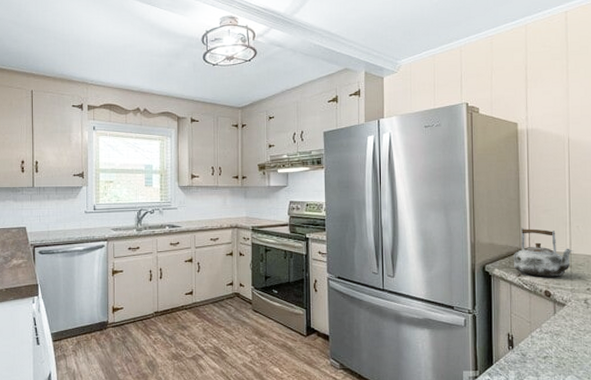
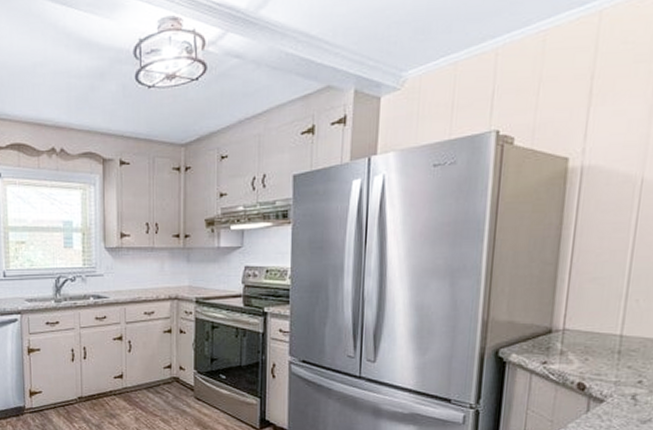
kettle: present [514,227,574,277] -> none [539,301,627,365]

